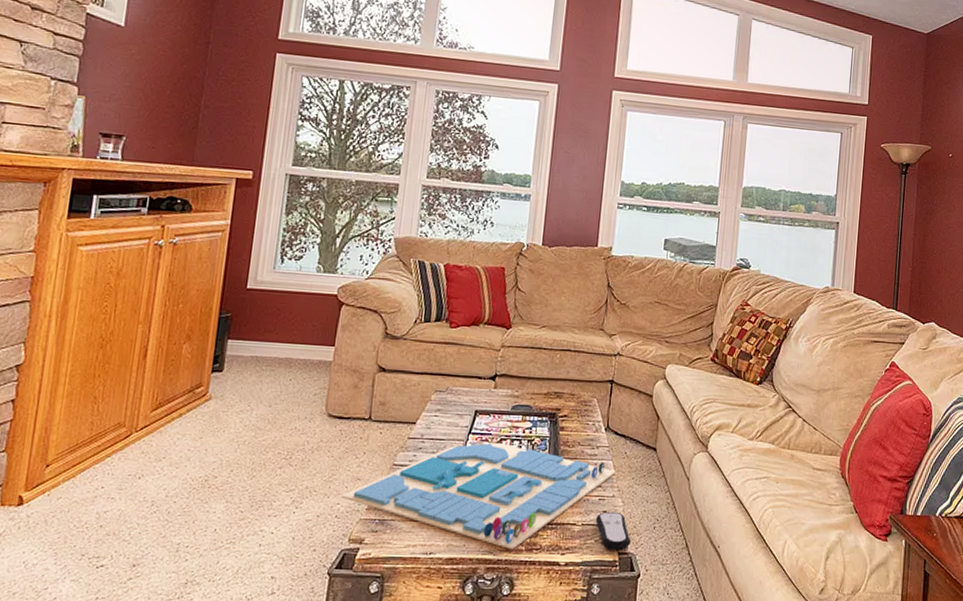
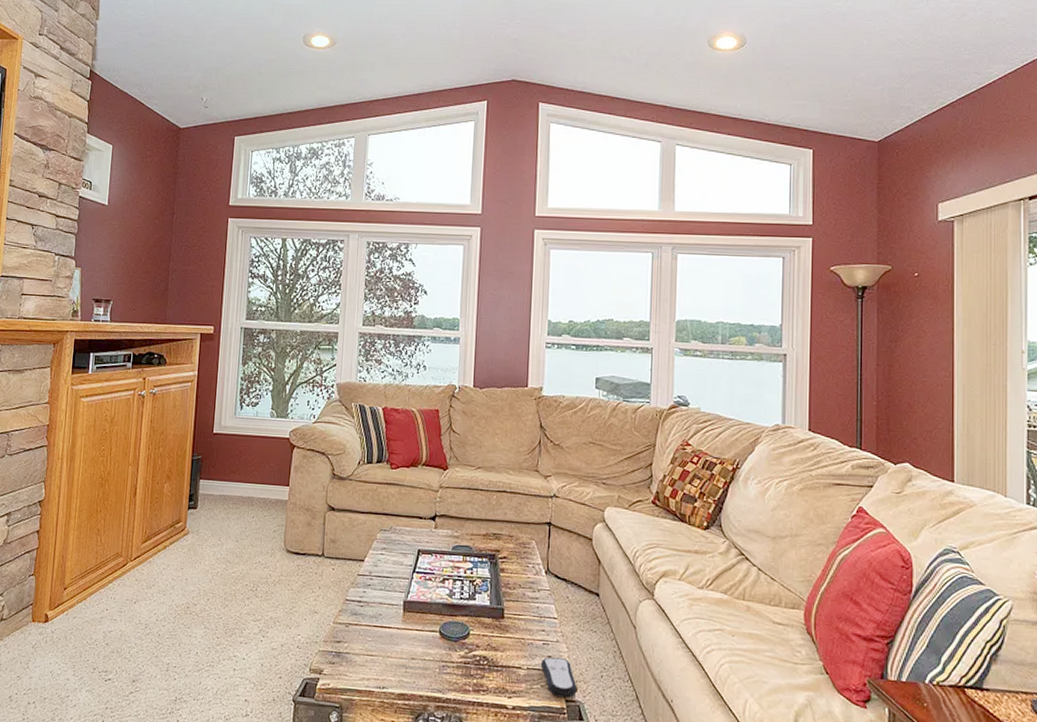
board game: present [341,443,616,550] -> none [301,582,559,690]

